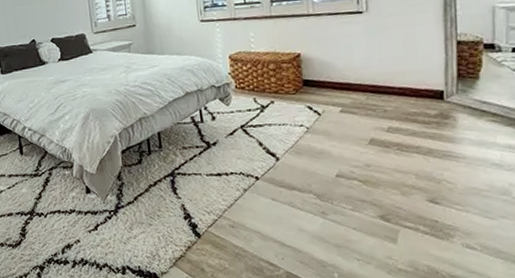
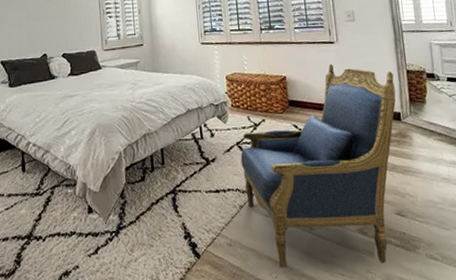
armchair: none [245,37,440,251] -> present [240,63,396,268]

